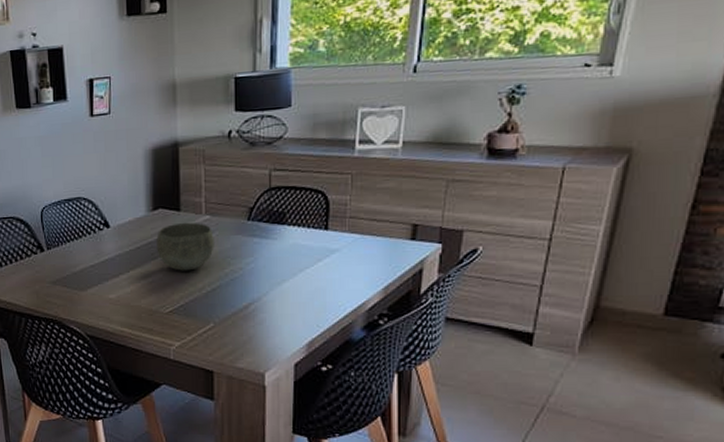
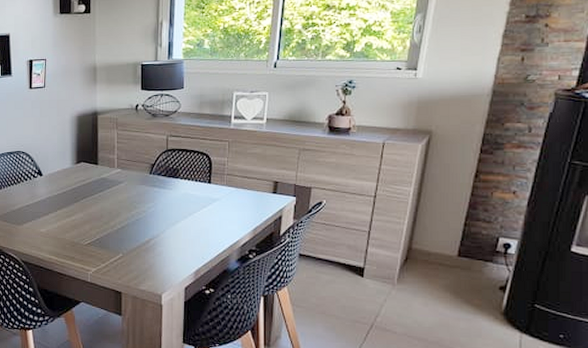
bowl: present [156,222,214,271] -> none [79,174,124,212]

